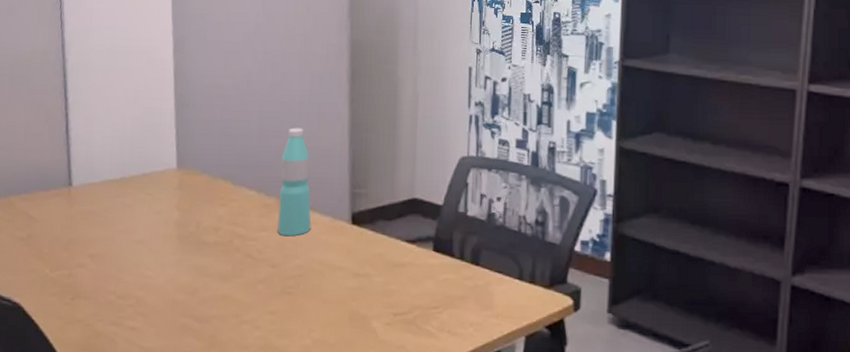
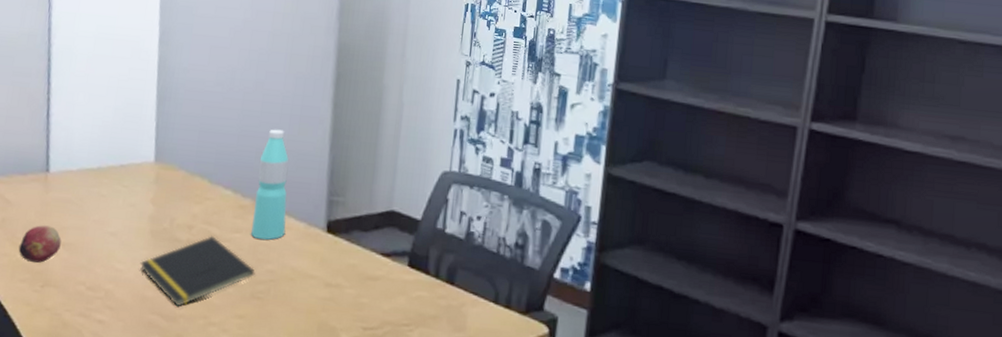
fruit: none [46,239,89,276] -> present [18,225,62,263]
notepad: none [169,236,284,308] -> present [140,236,255,307]

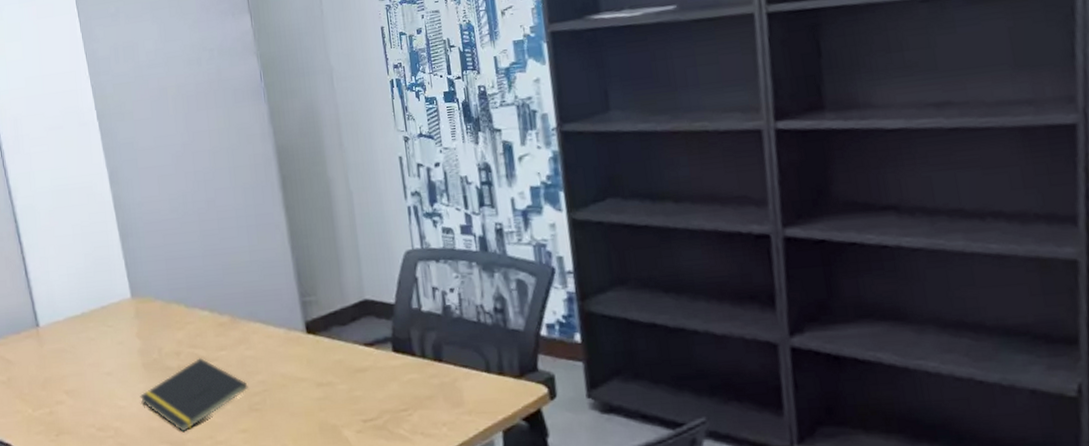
fruit: present [18,225,62,263] -> none [28,377,65,414]
water bottle: present [250,129,289,241] -> none [227,242,268,353]

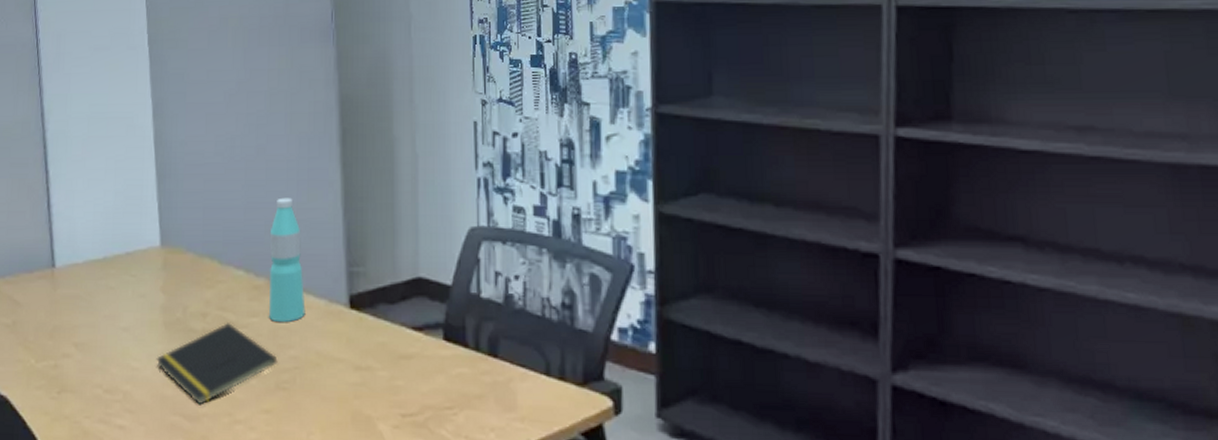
water bottle: none [227,242,268,353] -> present [268,197,305,323]

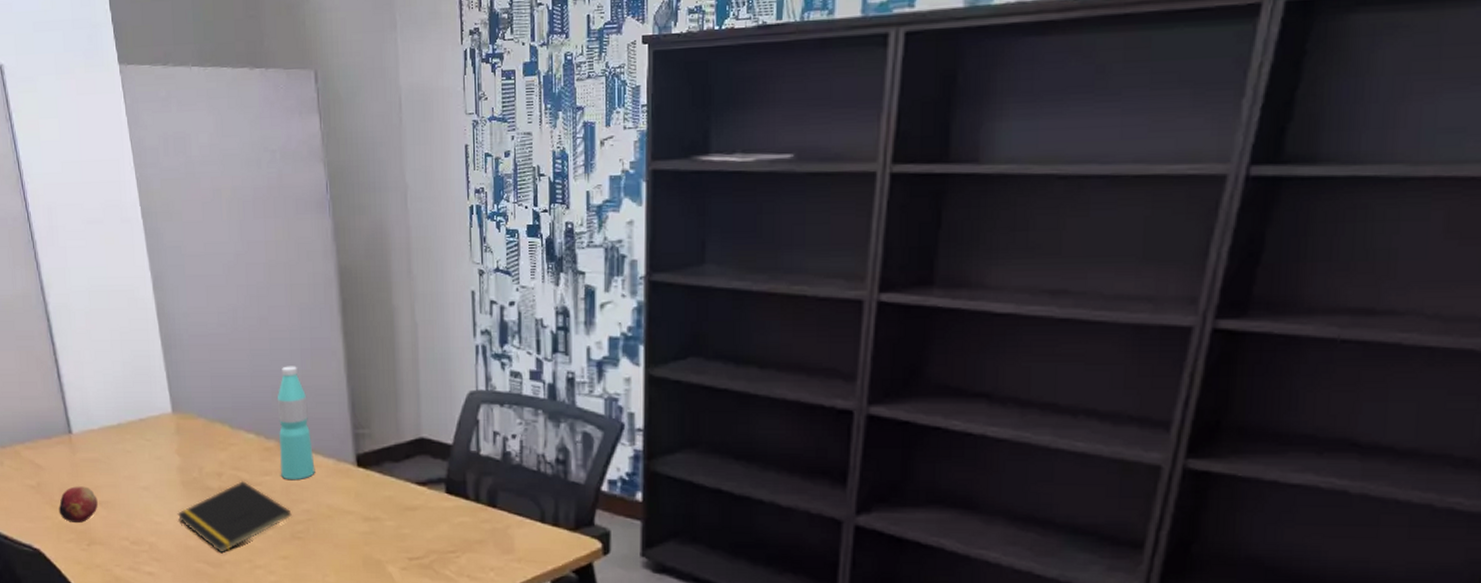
fruit: none [31,326,74,367] -> present [58,486,98,523]

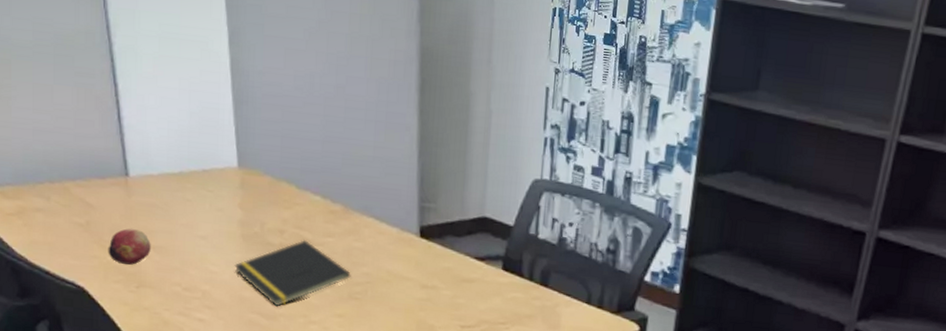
water bottle: present [277,366,315,481] -> none [343,135,379,245]

